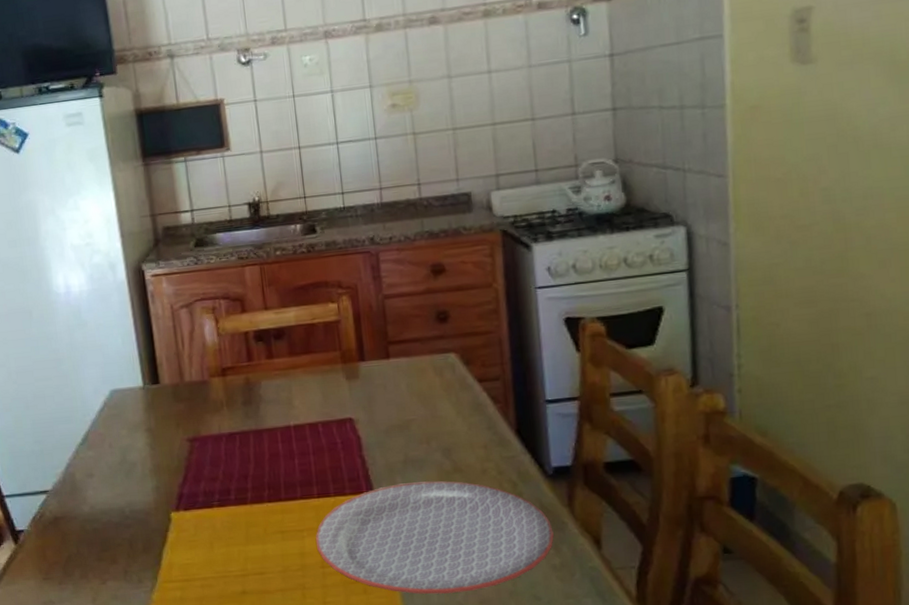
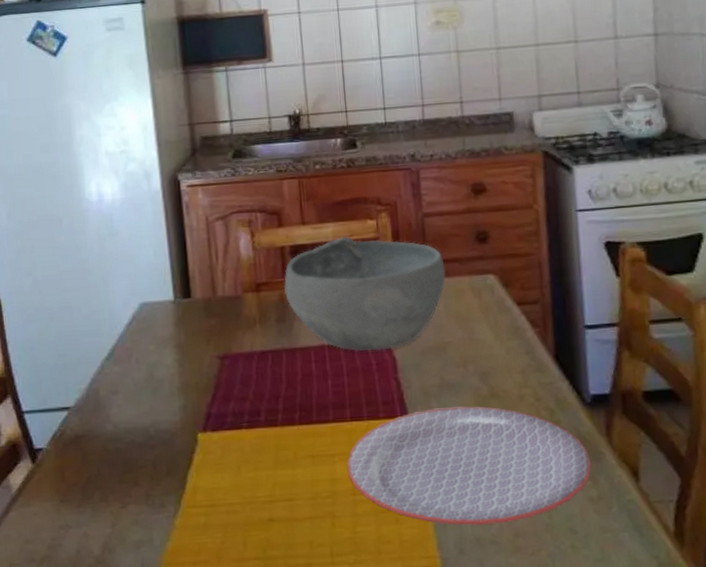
bowl: none [248,320,408,431] -> present [283,236,446,351]

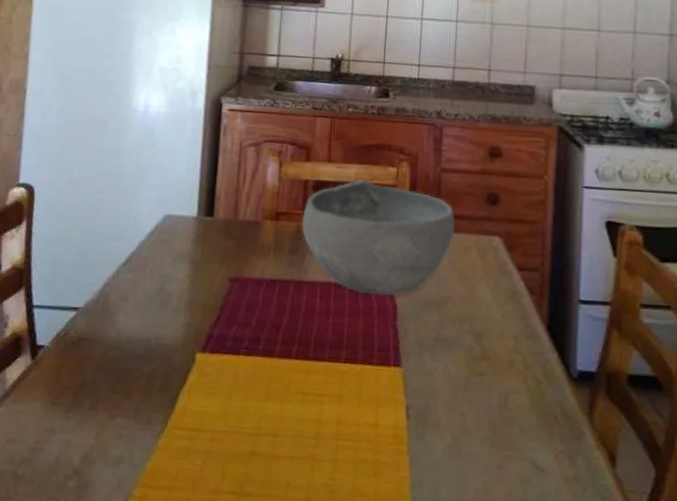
plate: present [346,406,591,526] -> none [334,362,571,492]

